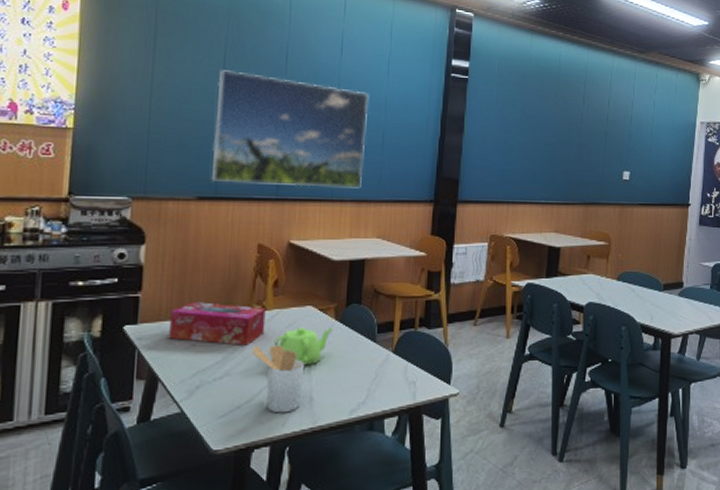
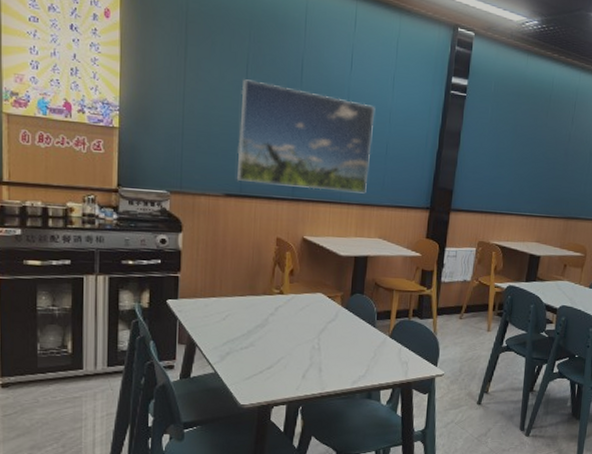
tissue box: present [168,302,266,346] -> none [203,284,283,323]
utensil holder: present [252,345,305,413] -> none [272,323,316,380]
teapot: present [274,327,333,366] -> none [290,310,339,343]

